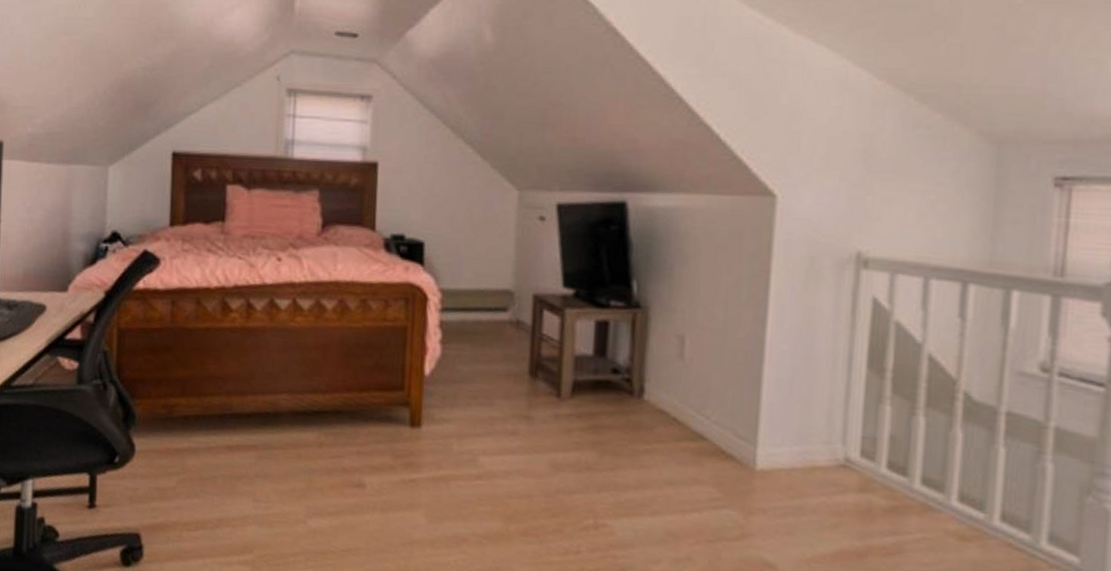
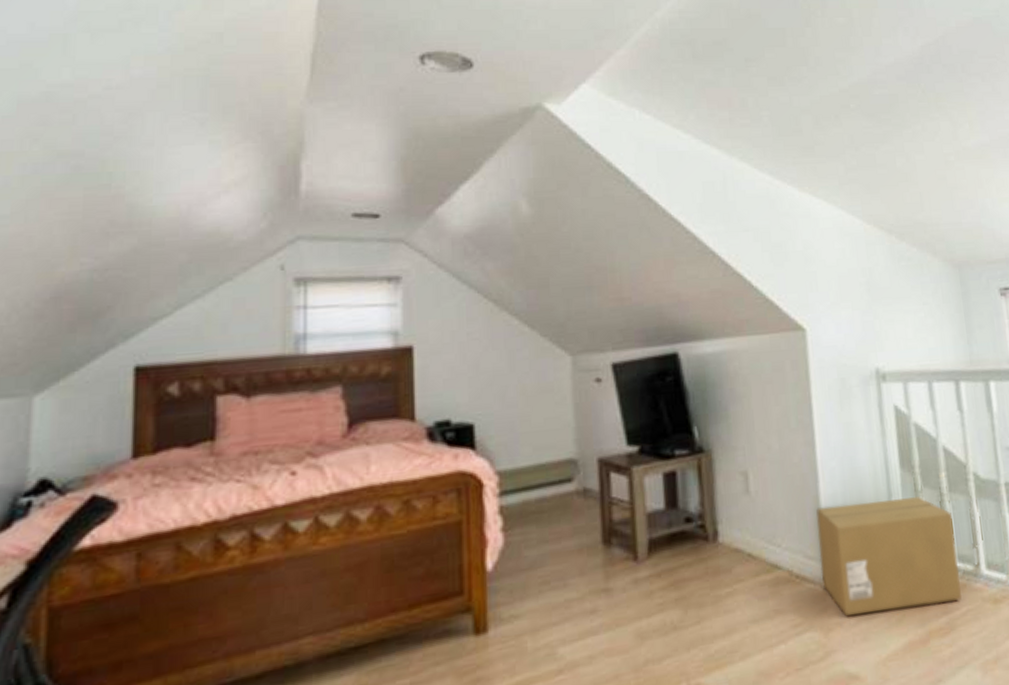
box: none [750,389,924,526] -> present [816,496,962,617]

